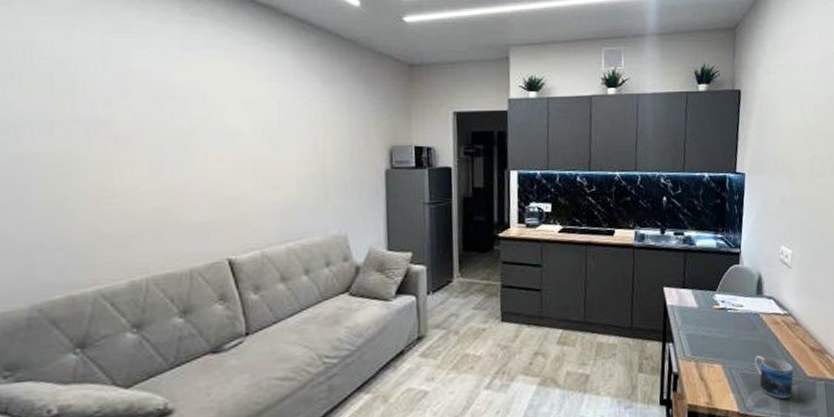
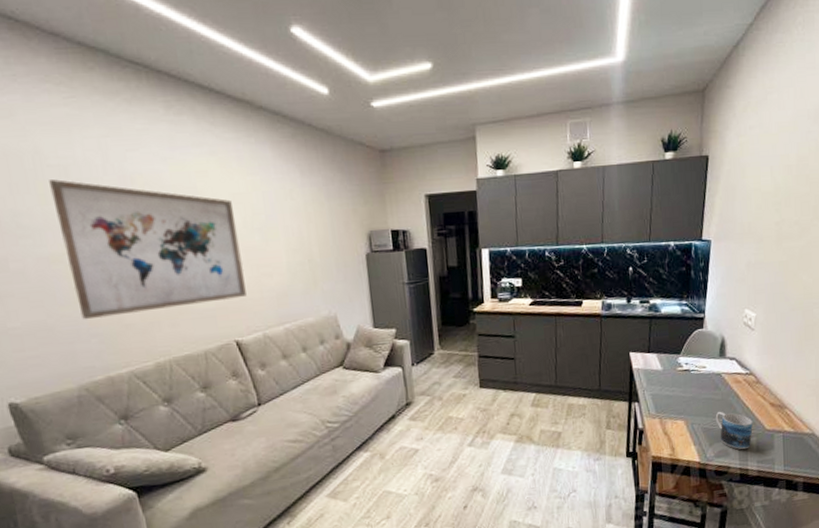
wall art: none [38,73,247,229] -> present [49,179,247,320]

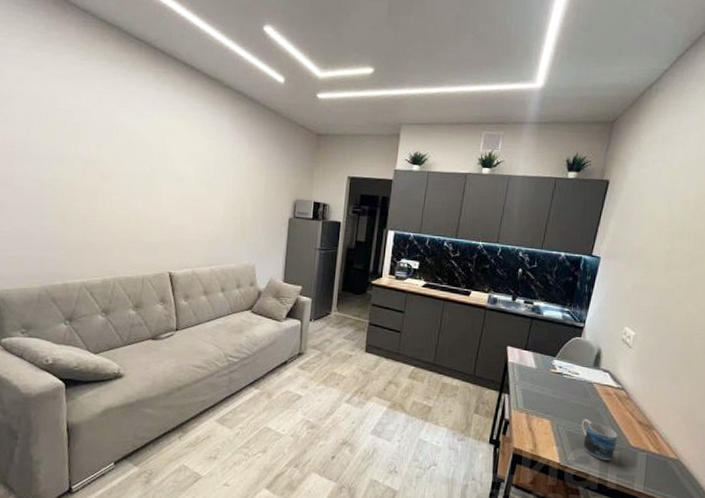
wall art: present [49,179,247,320] -> none [55,120,190,238]

